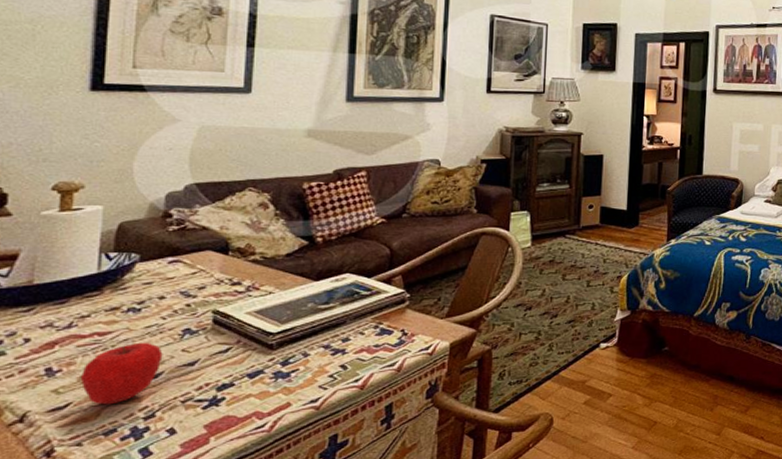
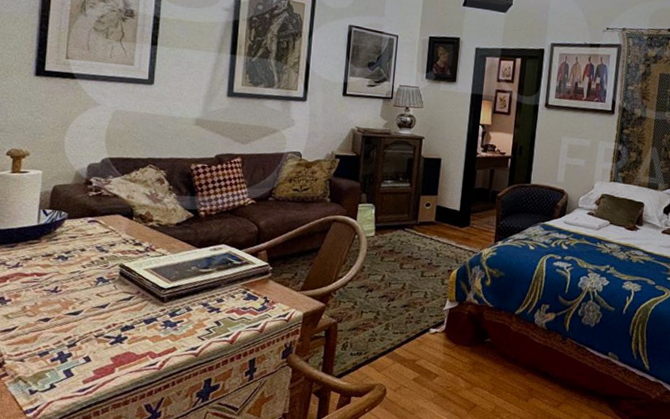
apple: present [80,342,163,405] -> none [23,284,83,332]

